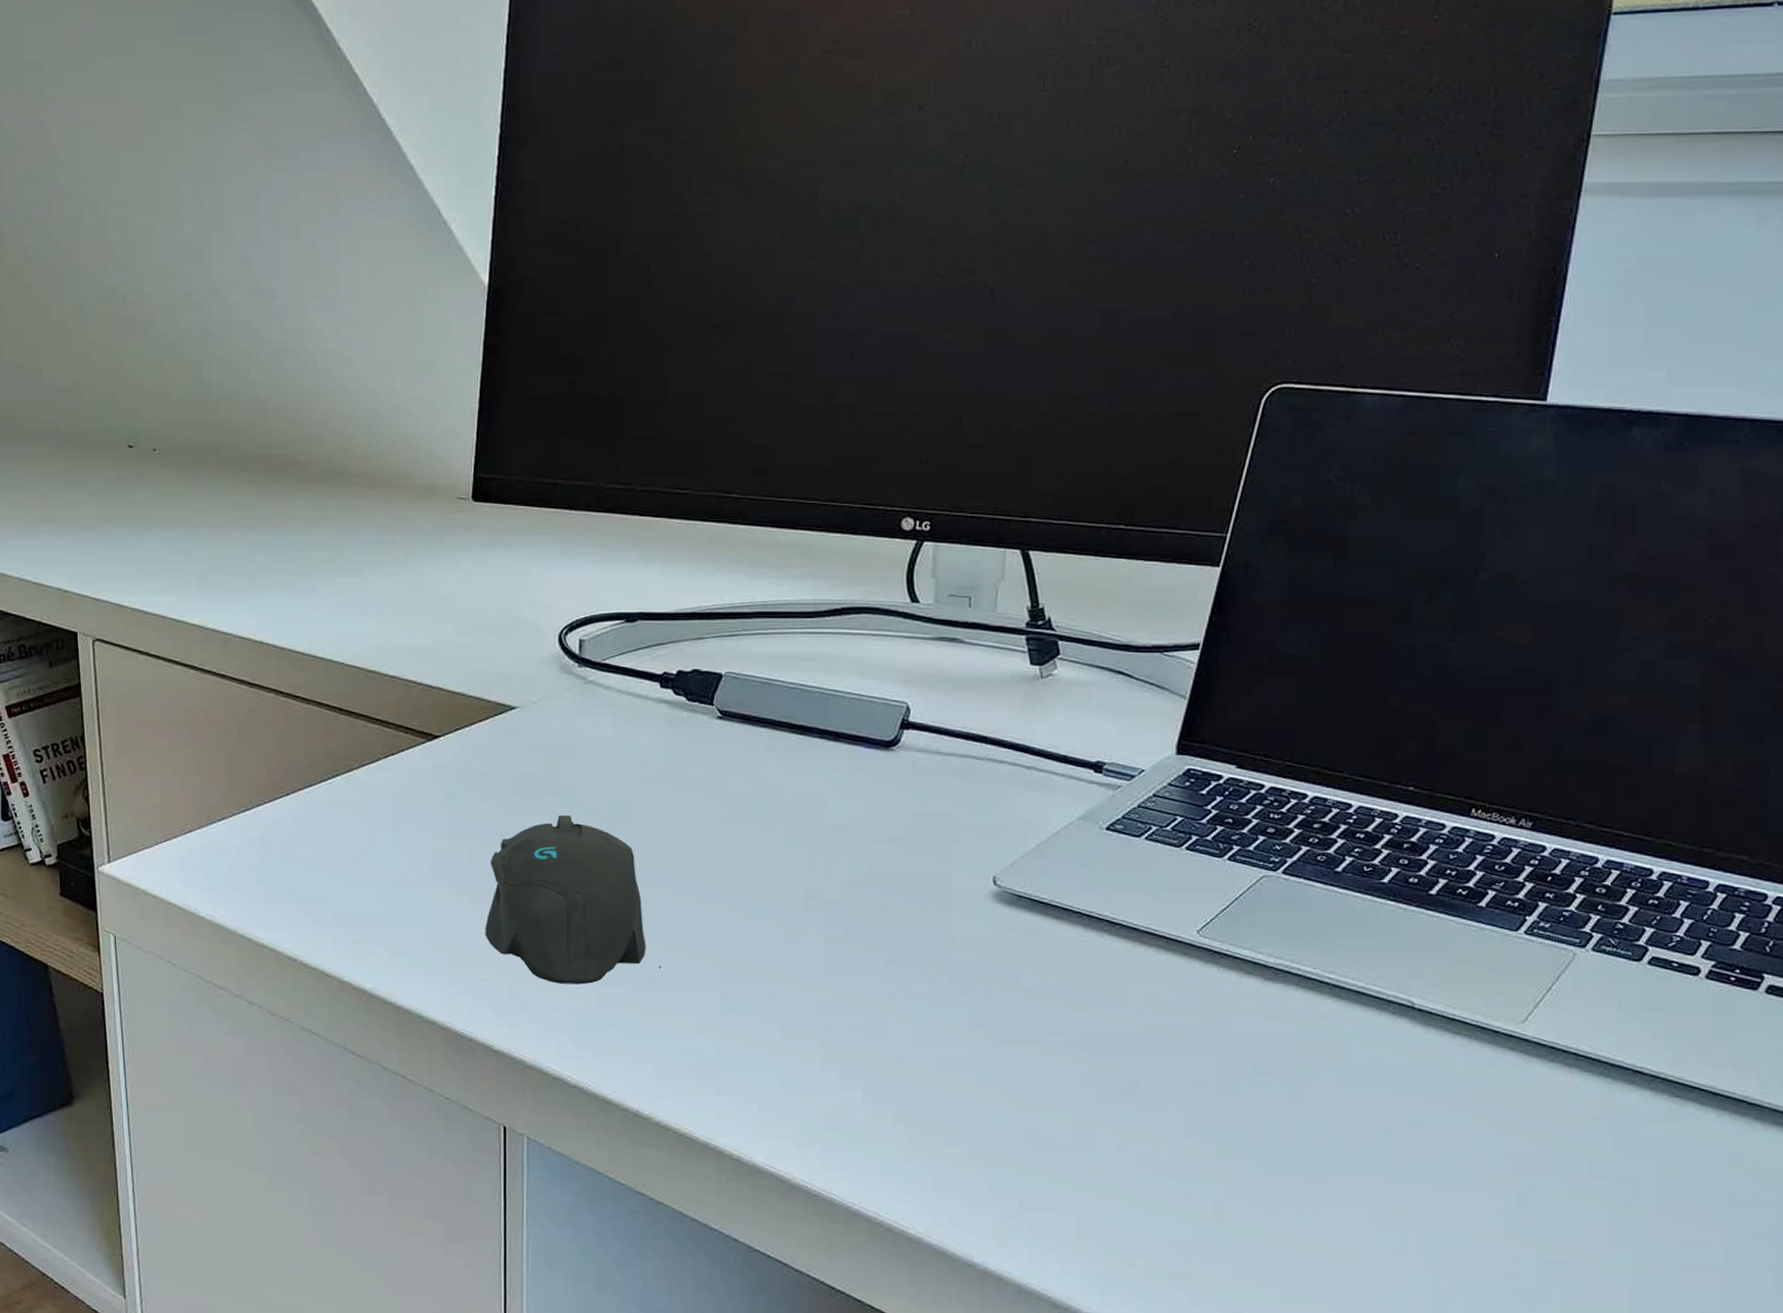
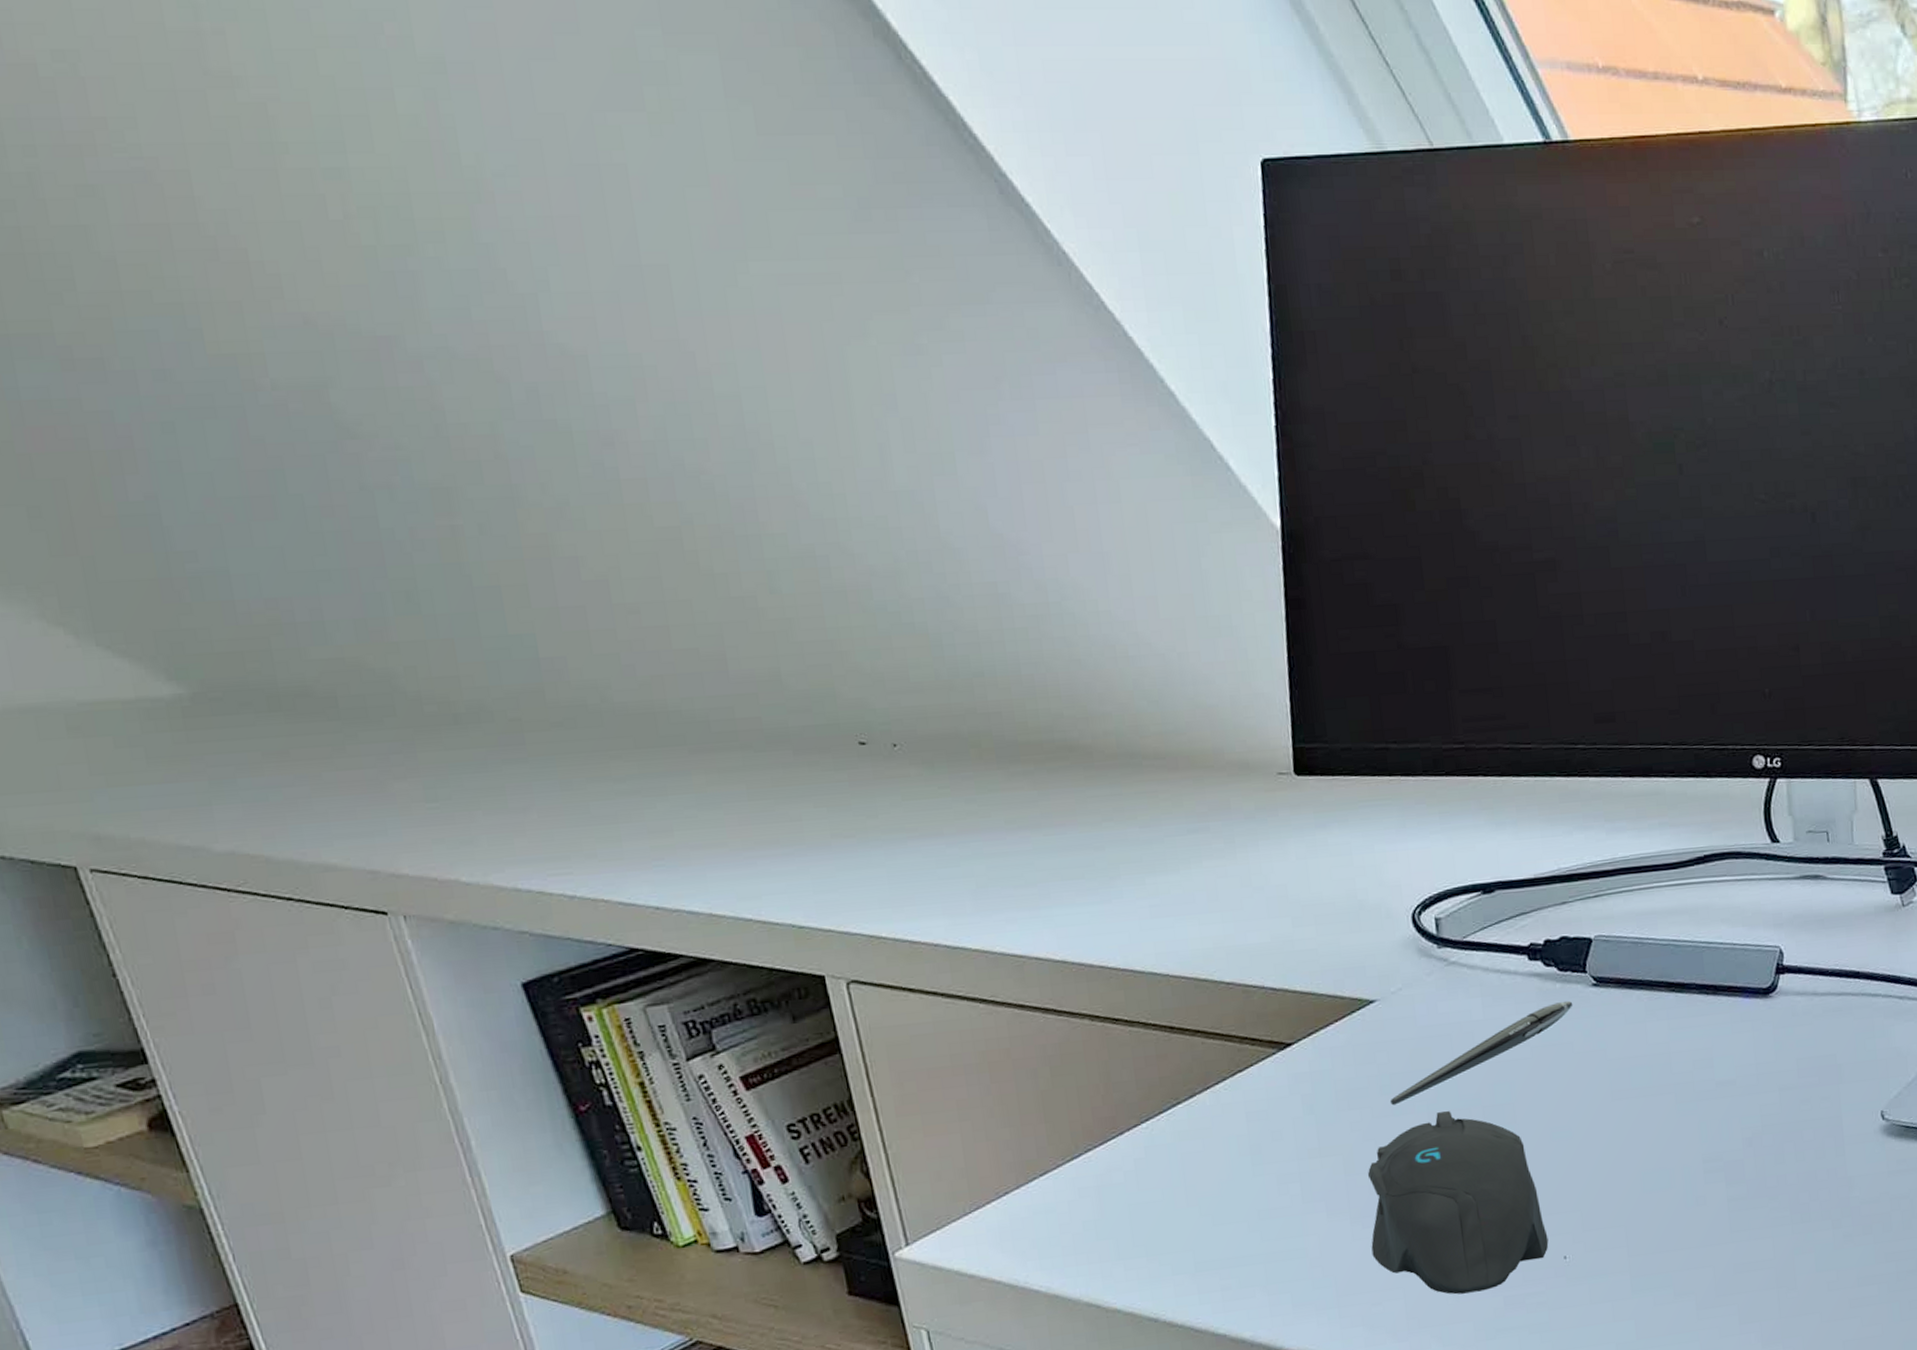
pen: none [518,729,697,803] -> present [1389,1000,1573,1106]

